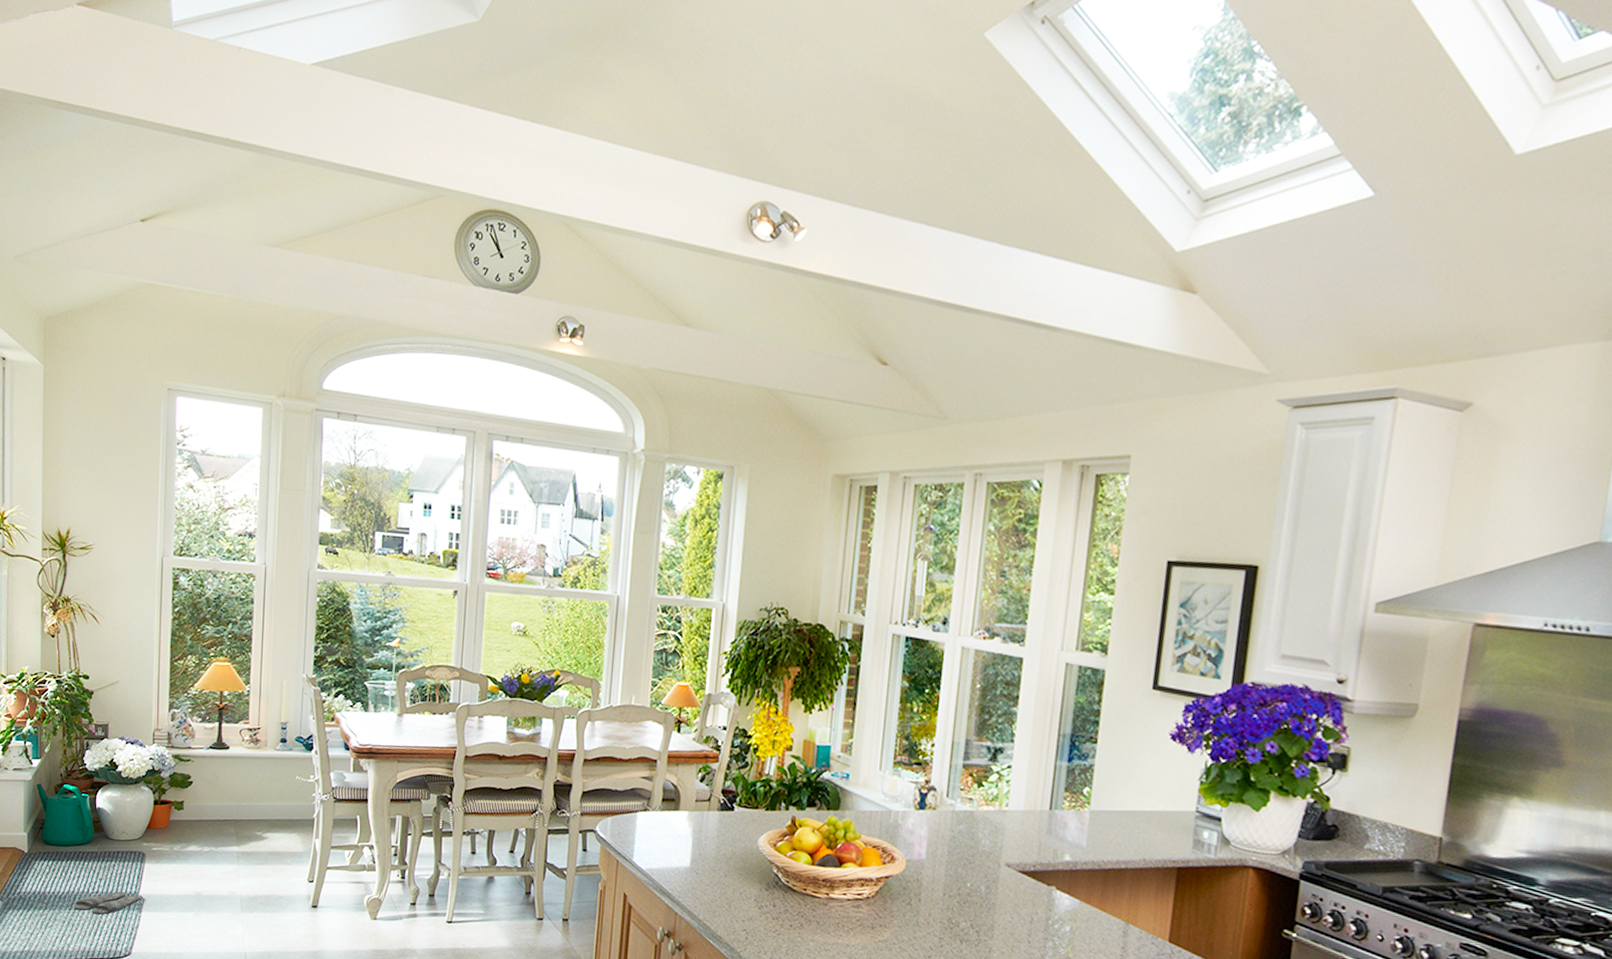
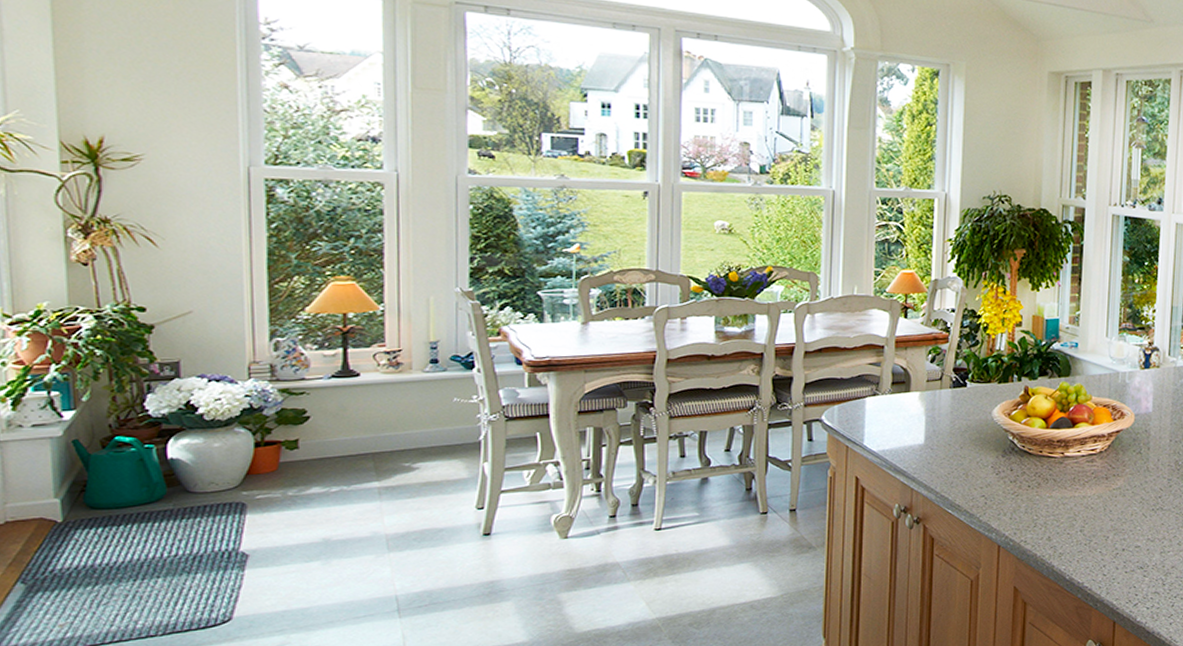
slippers: present [74,891,141,915] -> none [141,551,242,580]

